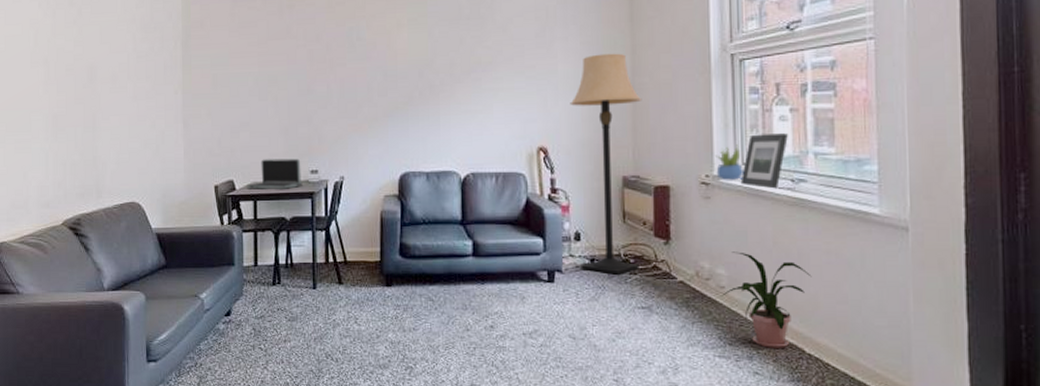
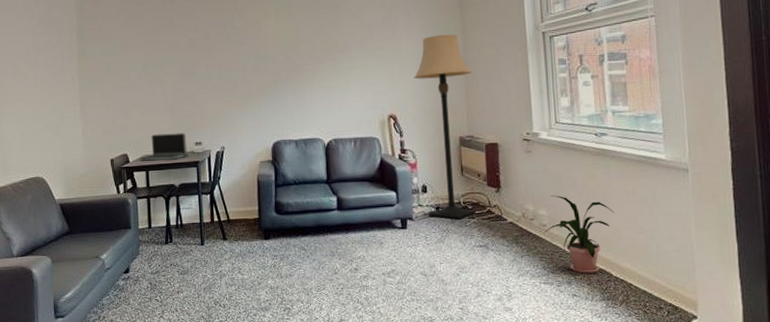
succulent plant: present [716,145,743,181] -> none [534,107,557,137]
picture frame: present [740,133,788,189] -> none [555,96,591,142]

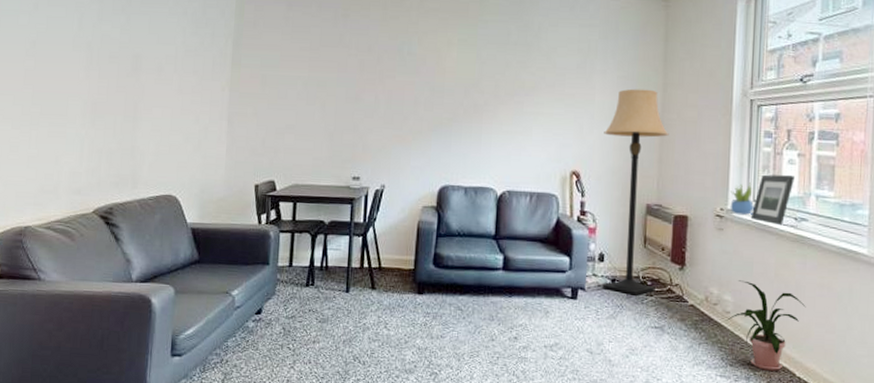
laptop: present [139,133,189,162] -> none [287,162,344,193]
succulent plant: none [534,107,557,137] -> present [730,182,754,216]
picture frame: none [555,96,591,142] -> present [750,174,795,226]

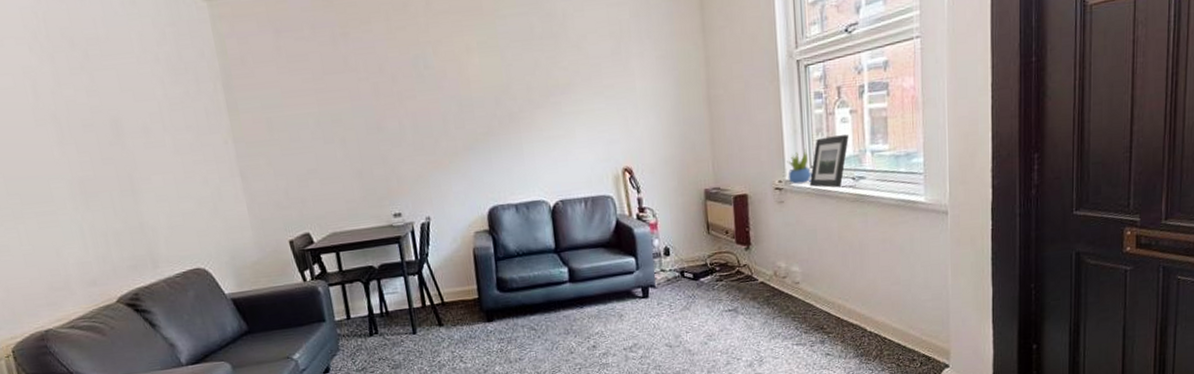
lamp: present [602,89,669,296] -> none [650,66,725,284]
house plant: present [727,280,806,371] -> none [797,249,871,332]

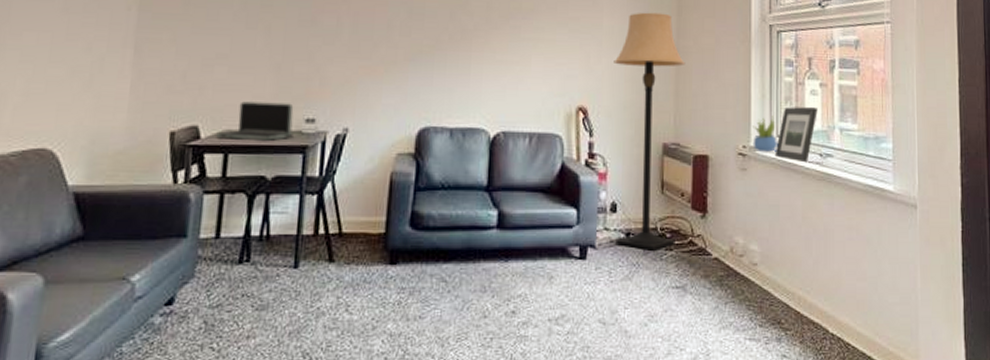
laptop: none [325,203,387,241] -> present [216,101,294,141]
lamp: none [650,66,725,284] -> present [613,12,686,251]

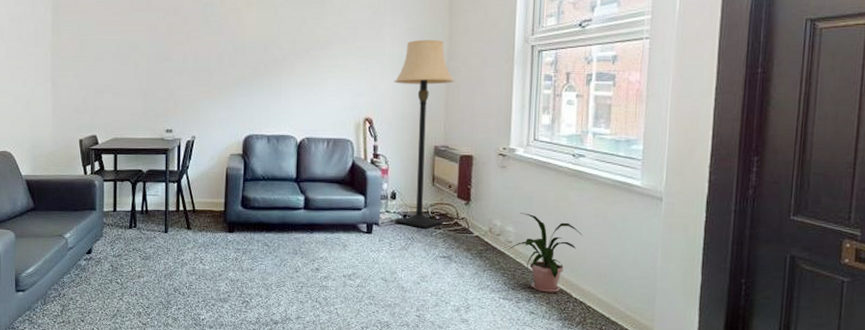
laptop: present [216,101,294,141] -> none [108,118,158,145]
succulent plant: present [753,116,777,153] -> none [512,123,534,154]
house plant: none [755,226,836,329] -> present [509,213,583,293]
picture frame: present [774,107,818,163] -> none [531,115,573,162]

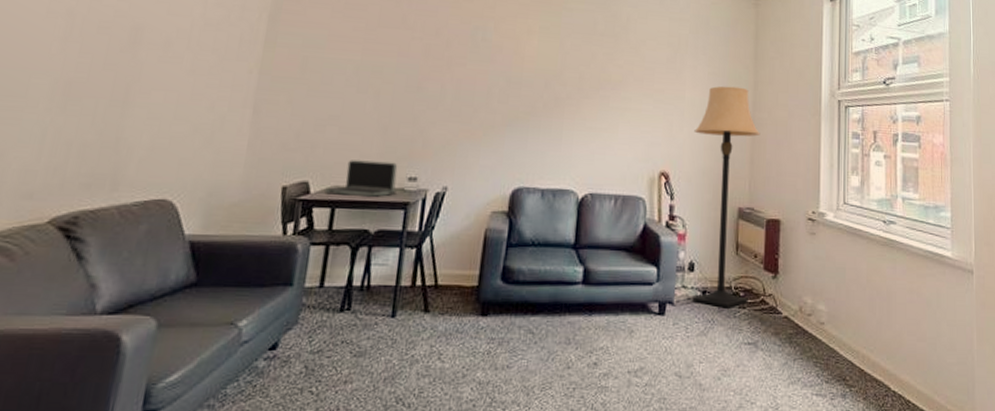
laptop: none [108,118,158,145] -> present [325,160,398,197]
house plant: present [509,213,583,293] -> none [822,288,898,386]

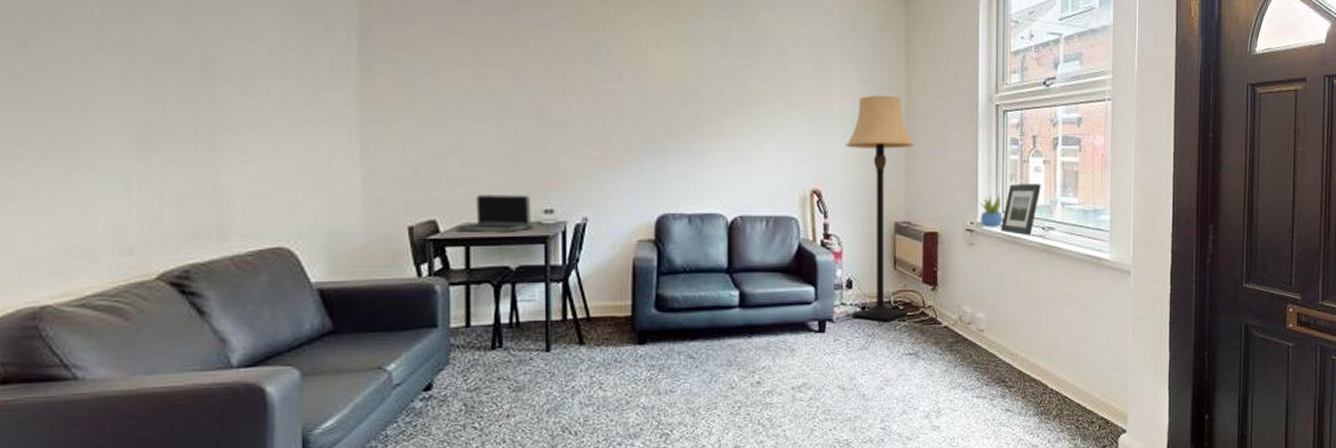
succulent plant: none [821,184,844,219] -> present [980,193,1003,228]
picture frame: none [841,176,882,229] -> present [1000,184,1041,236]

